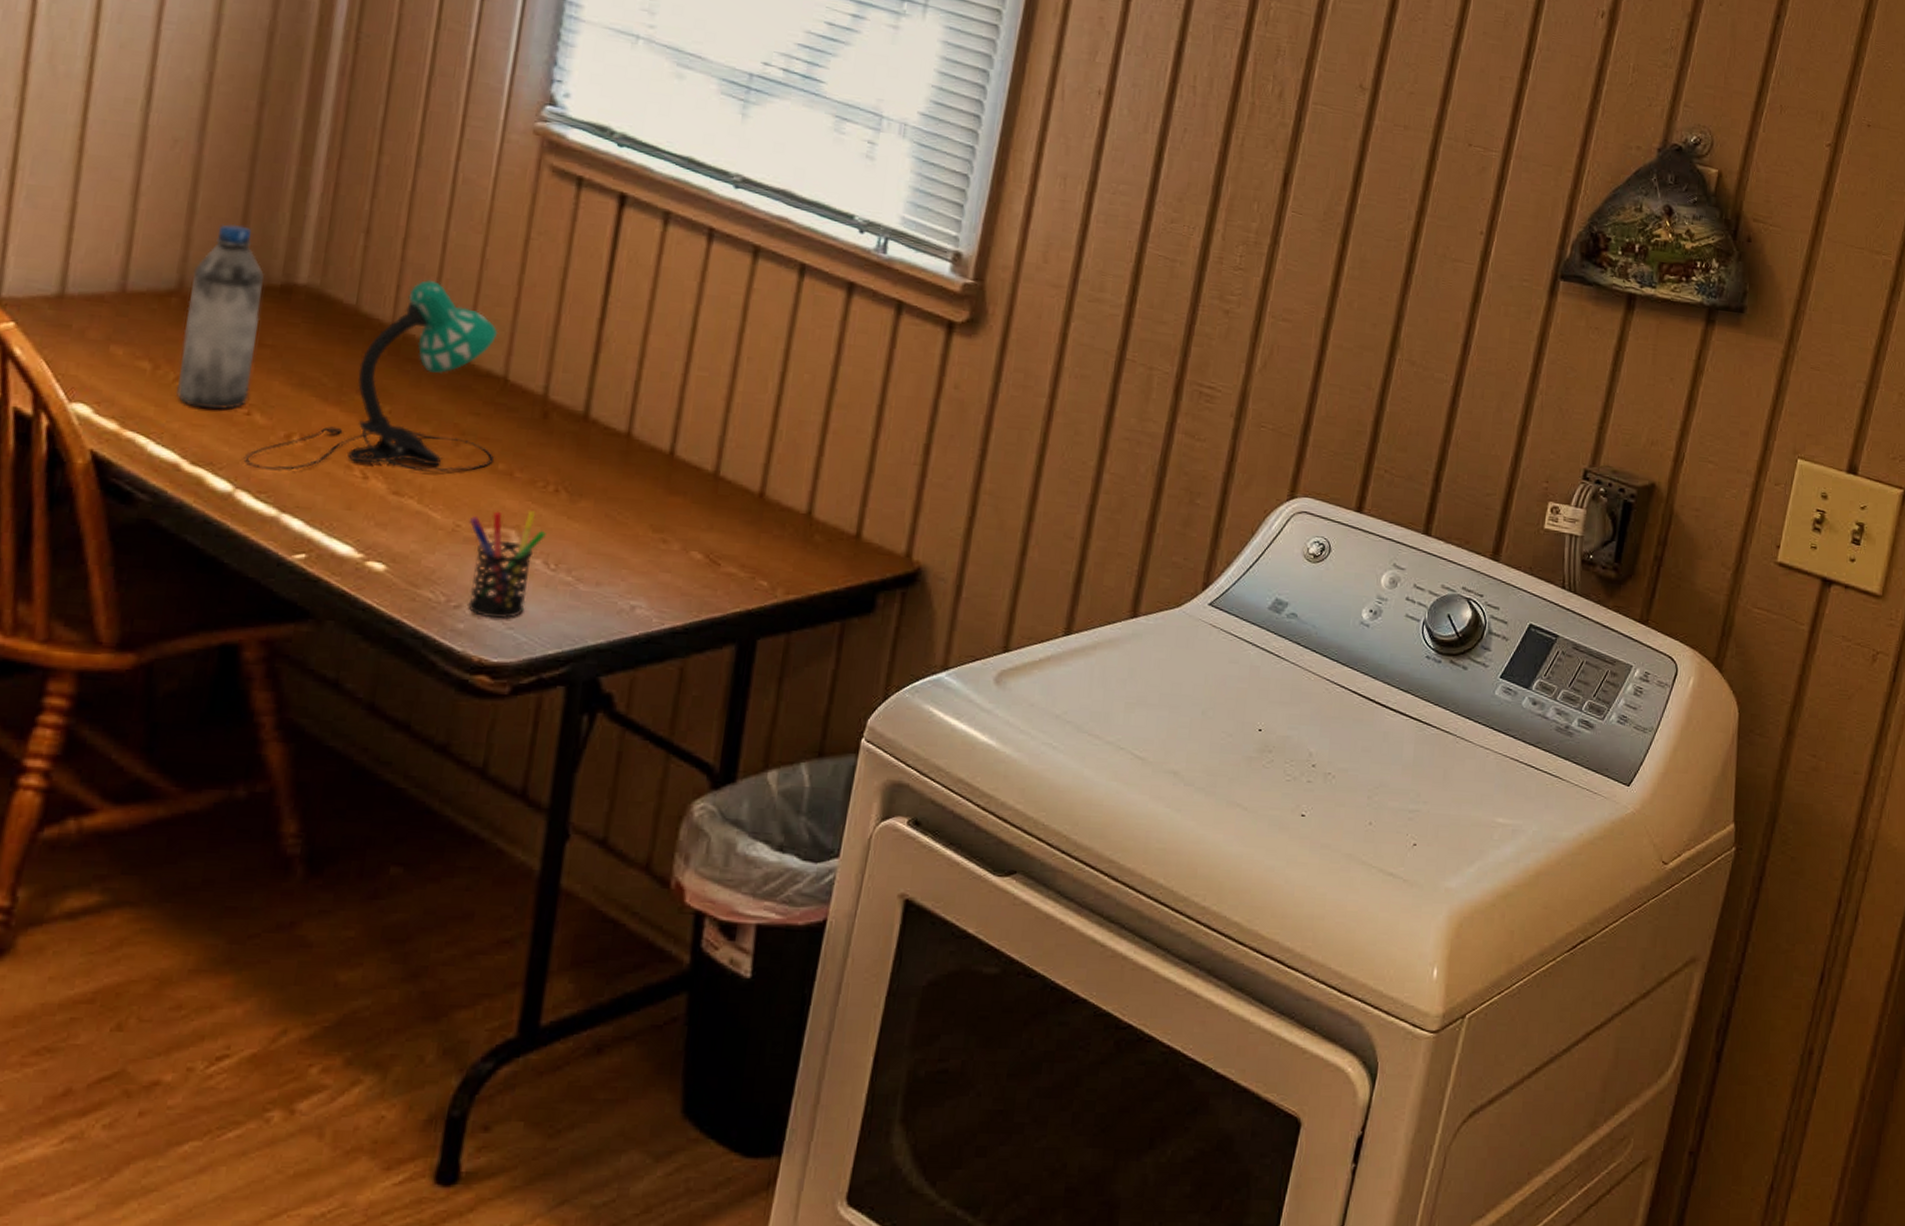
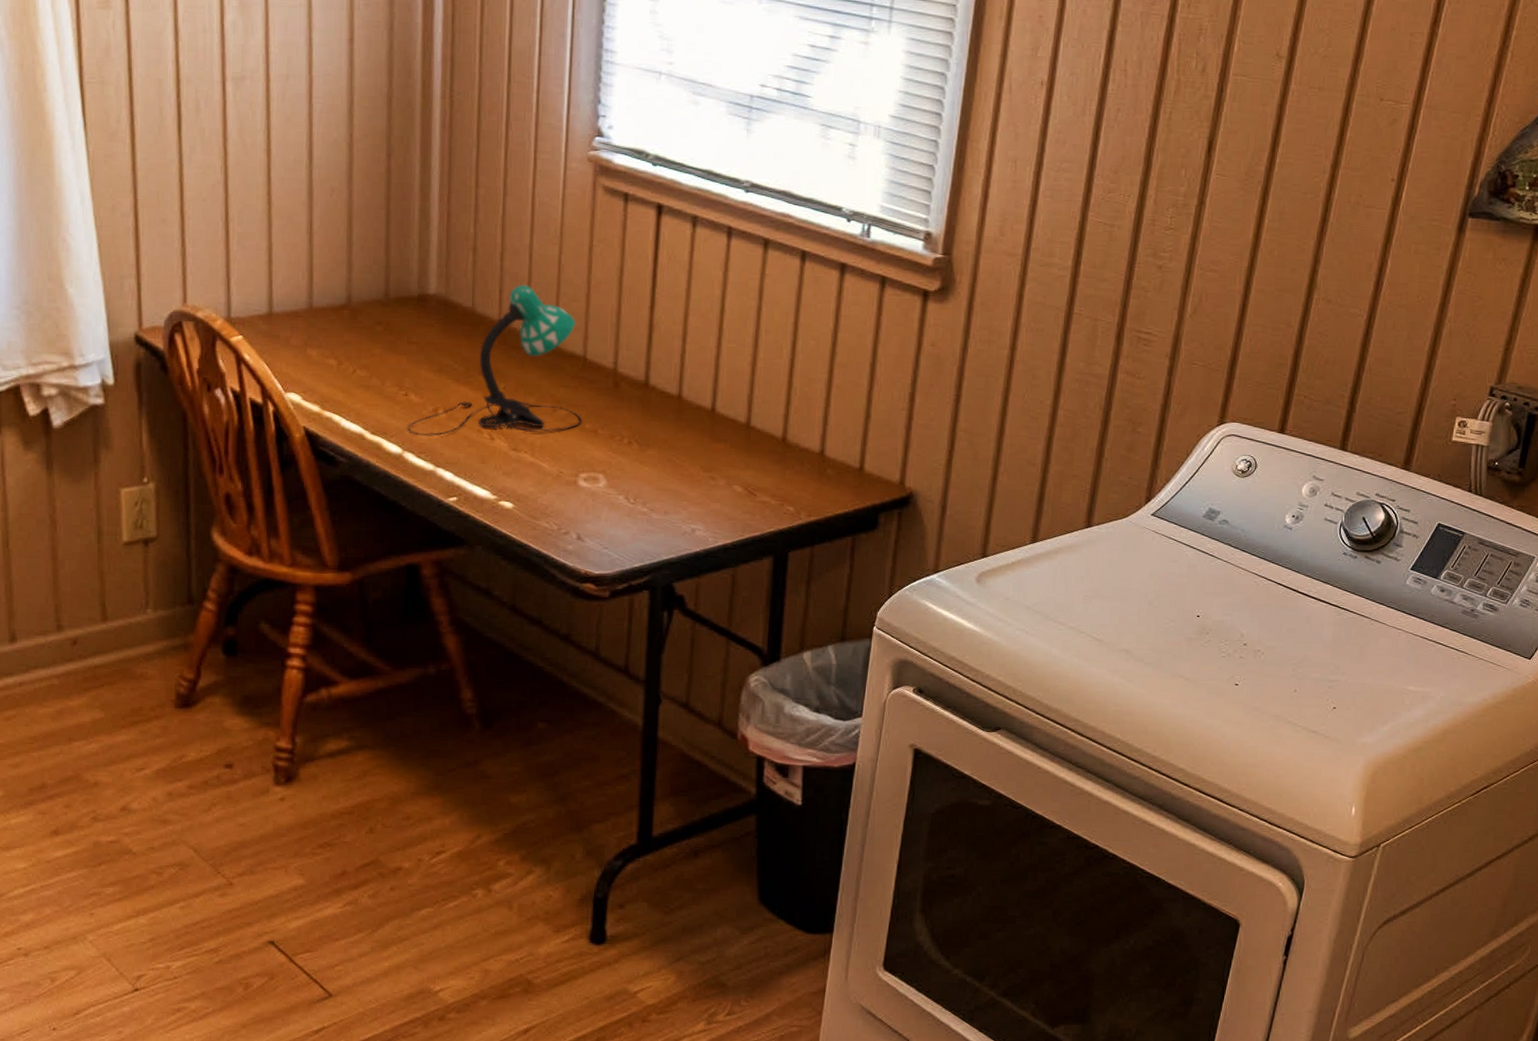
water bottle: present [176,223,264,410] -> none [355,250,406,393]
pen holder: present [468,510,546,618] -> none [568,459,625,541]

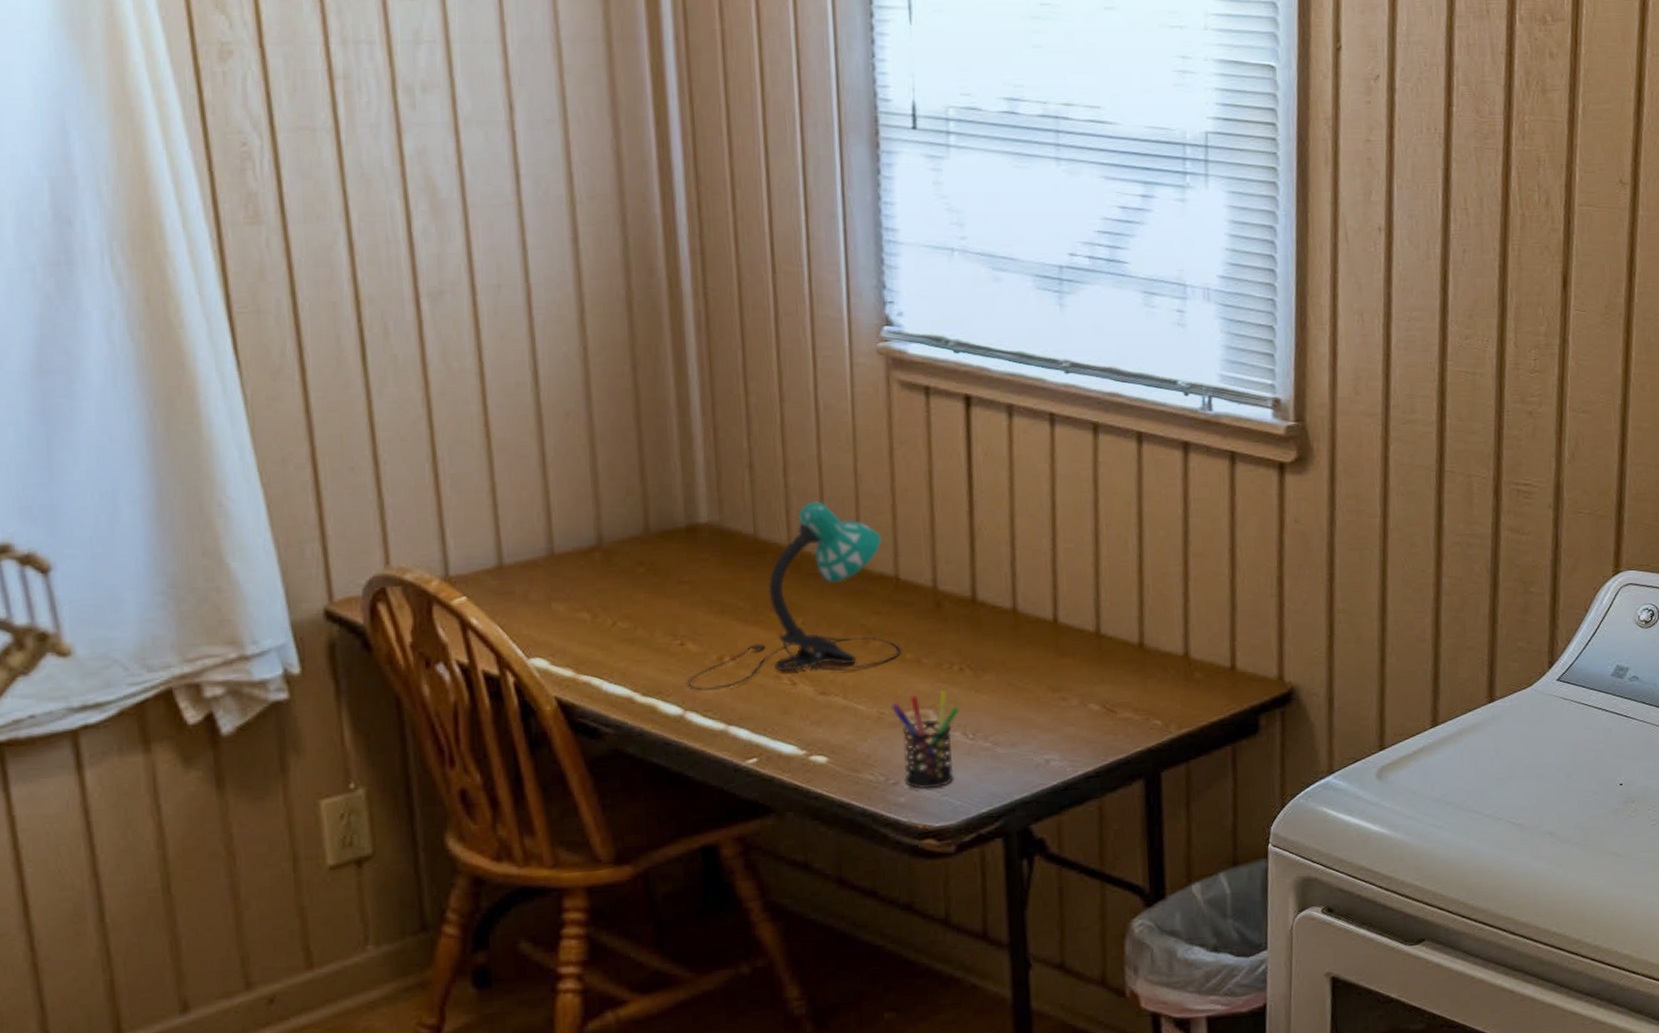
pen holder: none [568,459,625,541] -> present [890,690,960,790]

